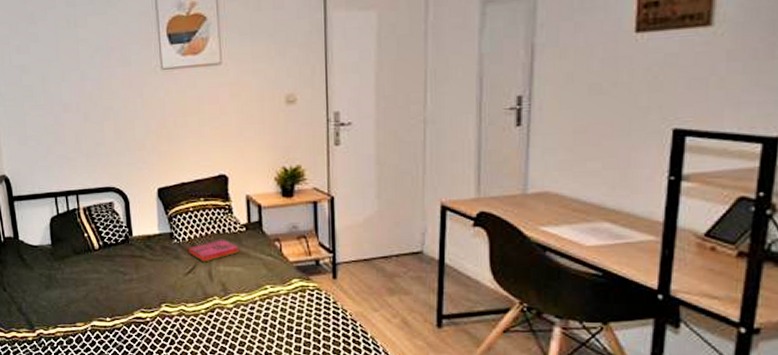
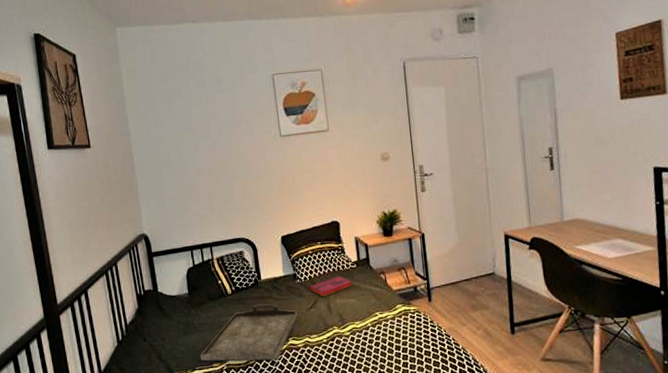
serving tray: none [62,263,173,326] -> present [200,304,298,361]

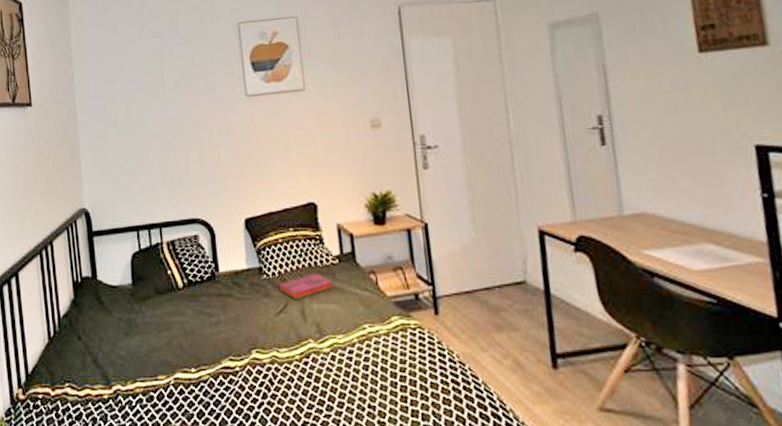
serving tray: present [200,304,298,361] -> none [142,303,264,377]

